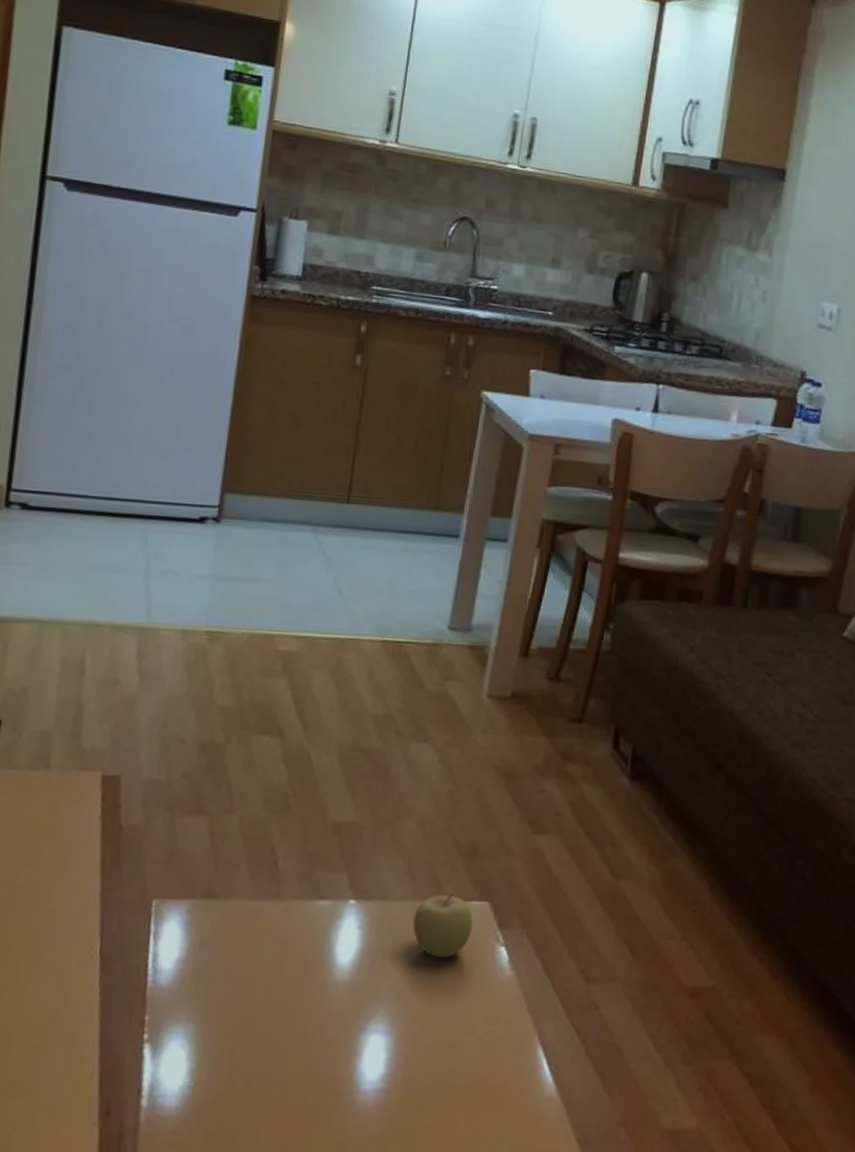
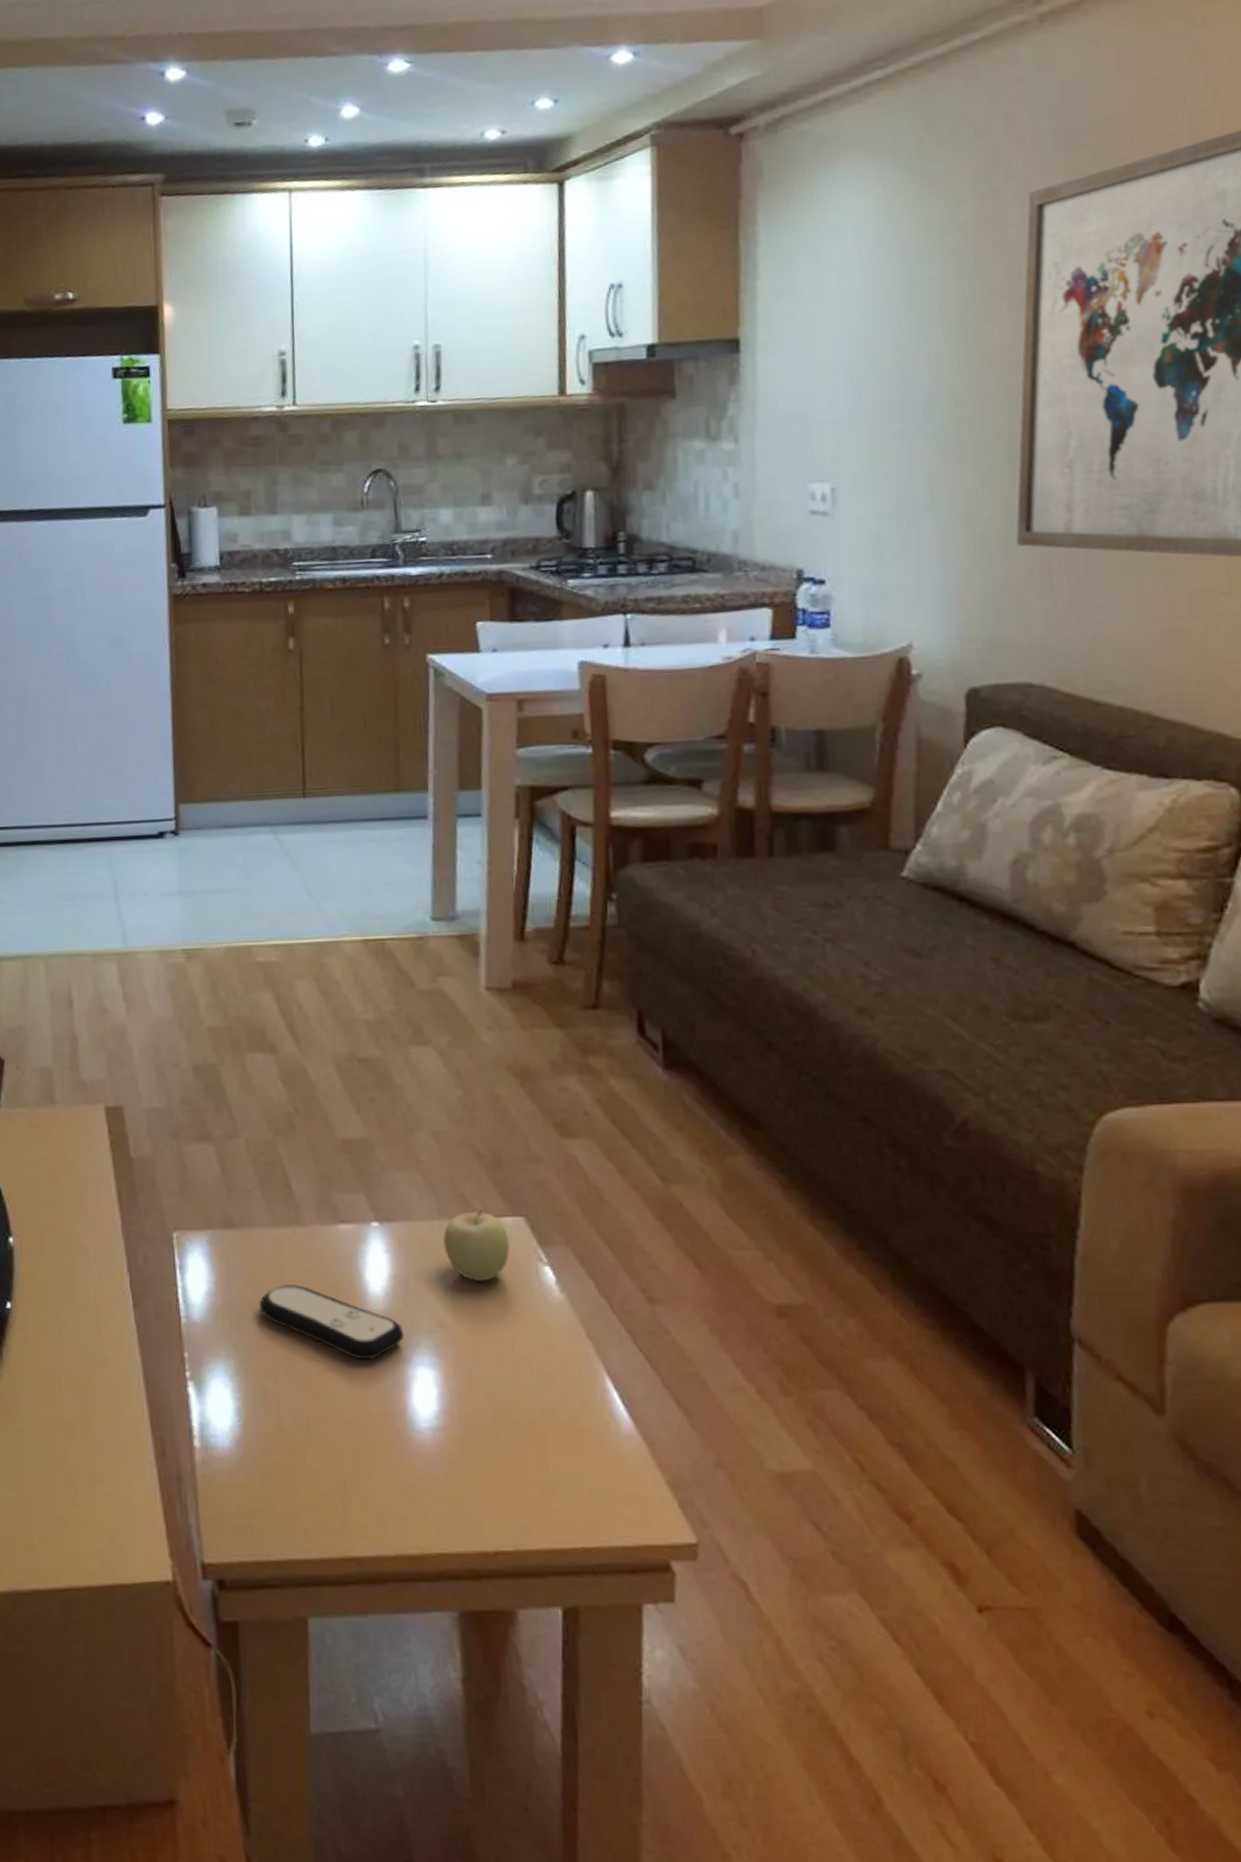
remote control: none [228,954,364,1027] -> present [259,1285,405,1360]

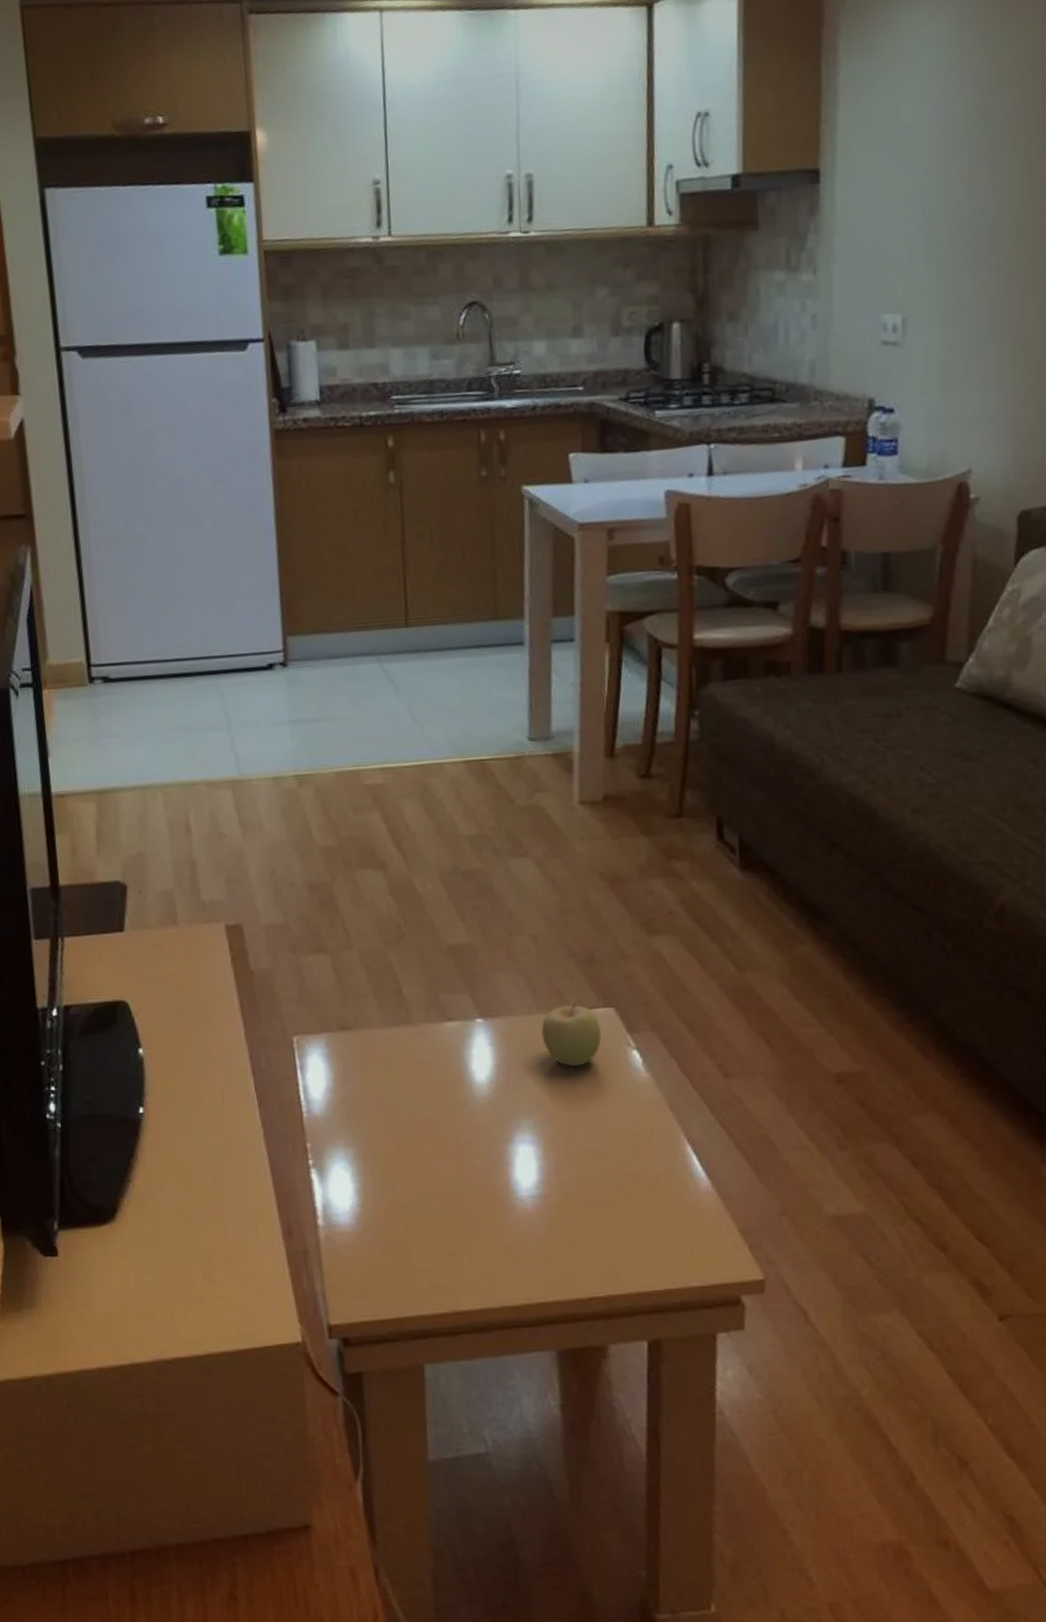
remote control: present [259,1285,405,1360] -> none [374,1078,507,1141]

